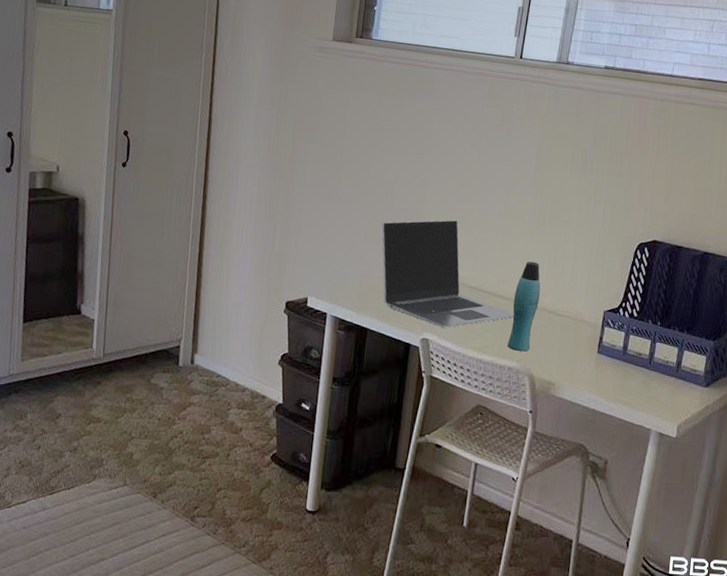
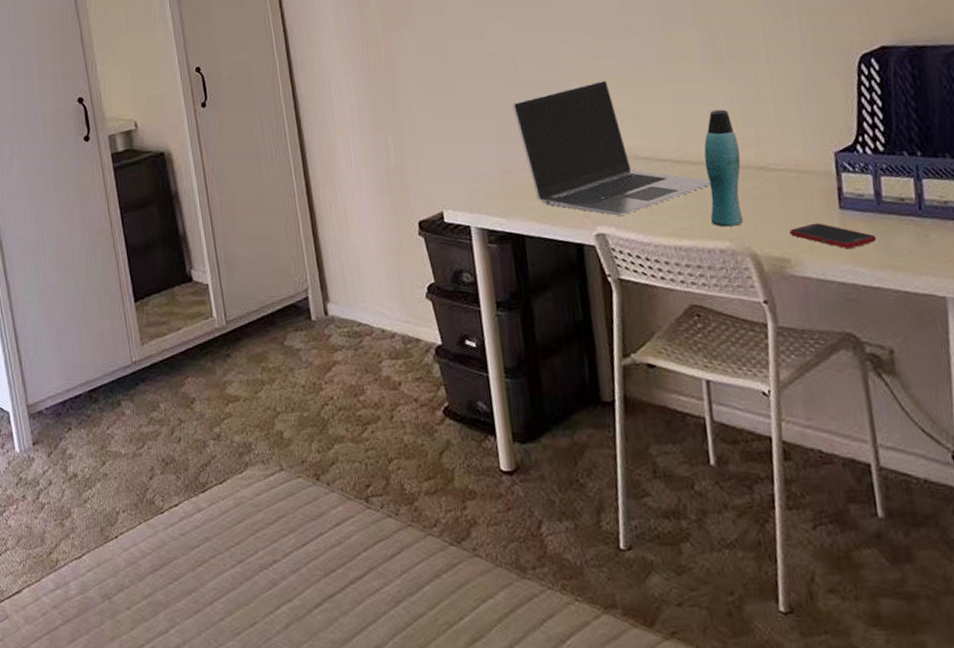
cell phone: none [560,360,616,383] -> present [789,223,876,248]

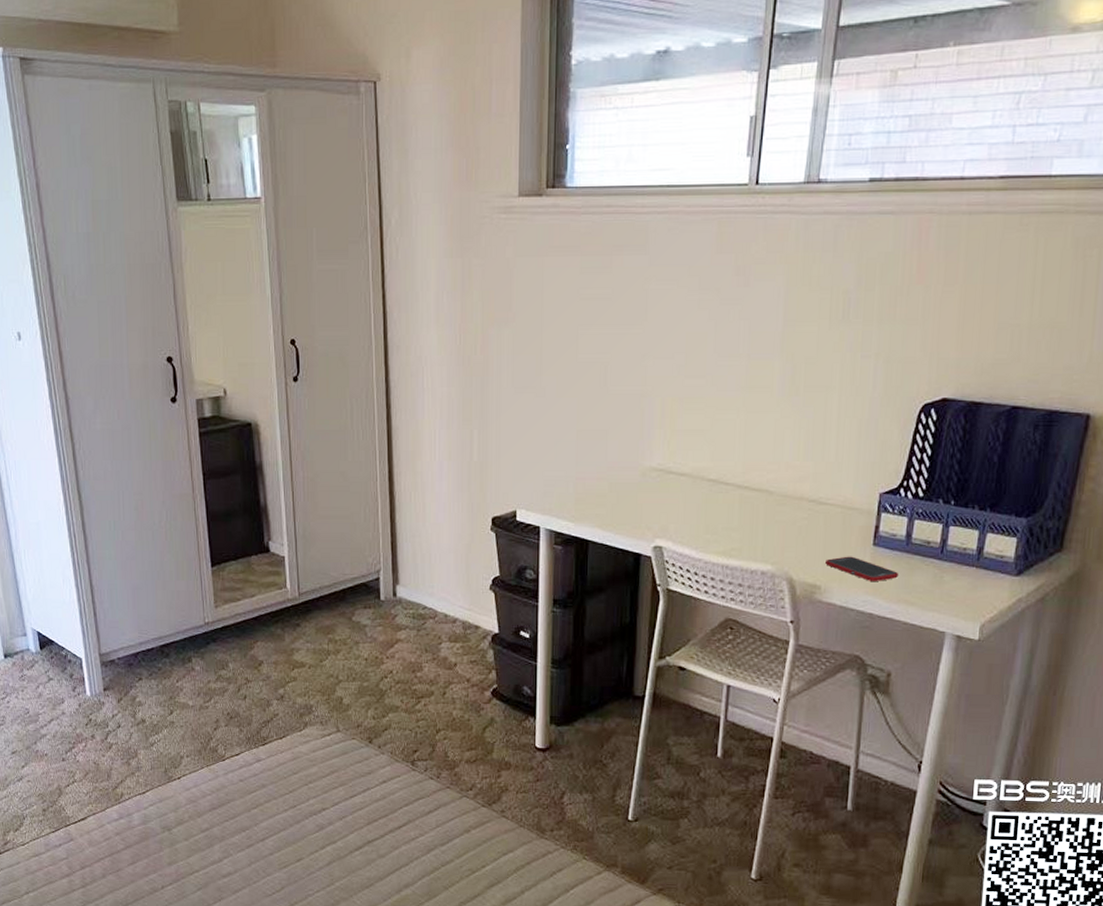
laptop: present [512,79,711,216] -> none [596,400,765,531]
bottle: present [704,109,744,227] -> none [758,441,797,551]

